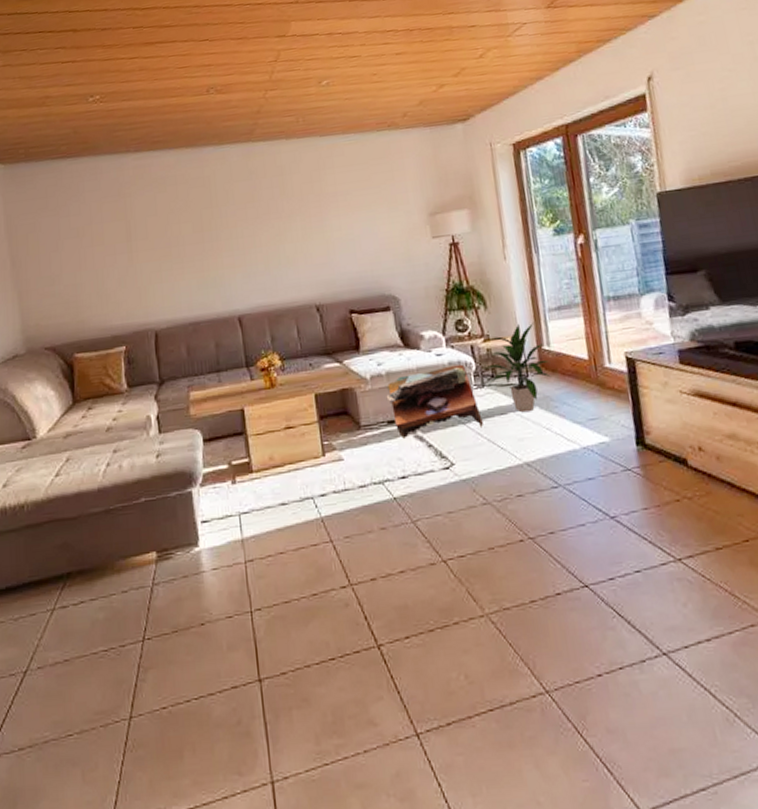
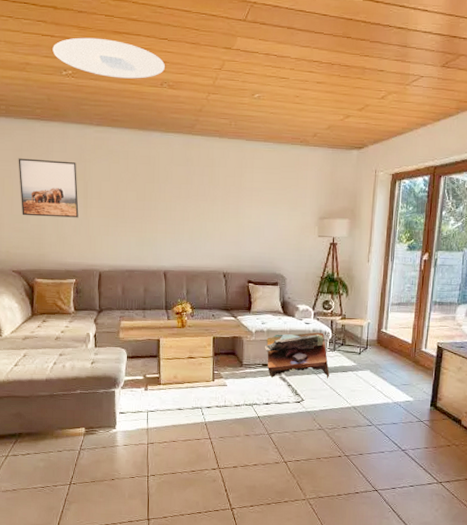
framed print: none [43,200,123,276] -> present [18,158,79,218]
ceiling light: none [75,52,210,95] -> present [53,37,166,79]
indoor plant: present [483,323,551,413] -> none [337,310,384,373]

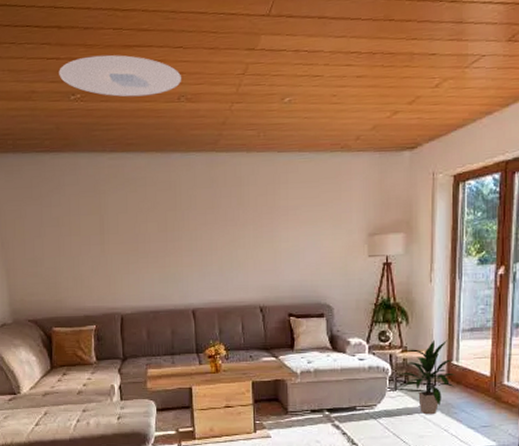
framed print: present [18,158,79,218] -> none [28,194,96,259]
shelf: present [264,332,329,379] -> none [312,369,391,425]
indoor plant: none [337,310,384,373] -> present [398,339,455,415]

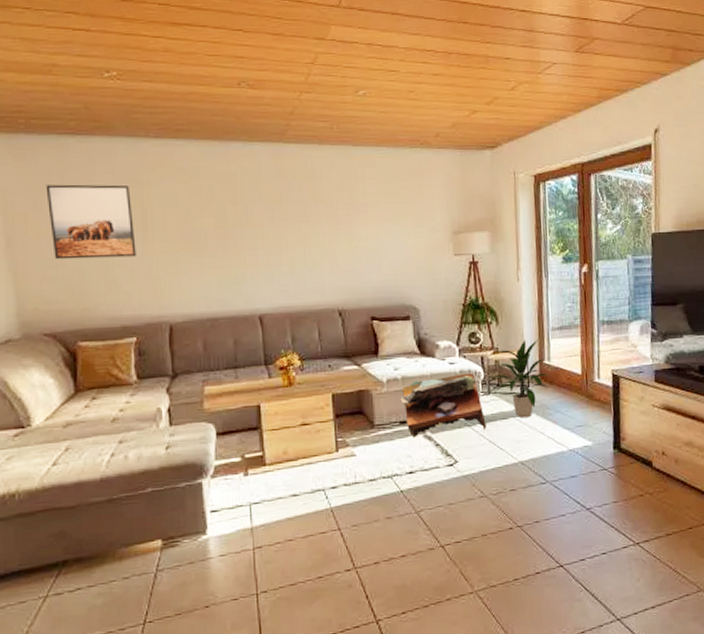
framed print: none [28,194,96,259] -> present [46,184,136,260]
ceiling light: present [59,55,182,97] -> none [88,31,243,79]
shelf: none [312,369,391,425] -> present [400,373,486,438]

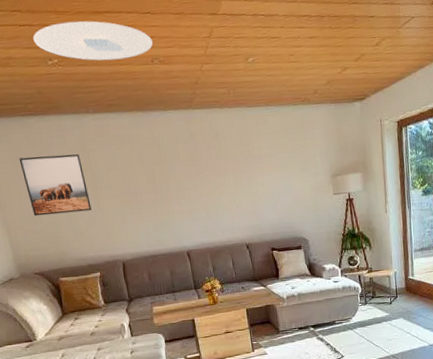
ceiling light: none [88,31,243,79] -> present [33,21,153,61]
shelf: present [400,373,486,438] -> none [297,288,365,340]
indoor plant: present [490,339,549,418] -> none [366,260,413,322]

